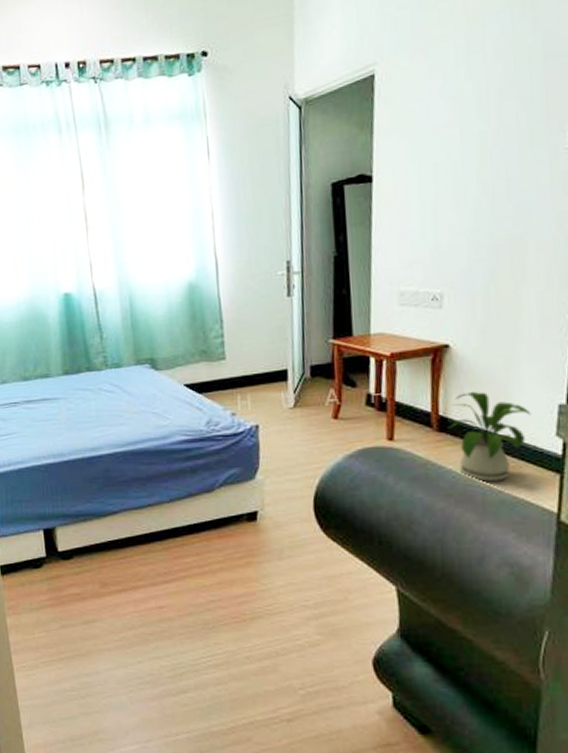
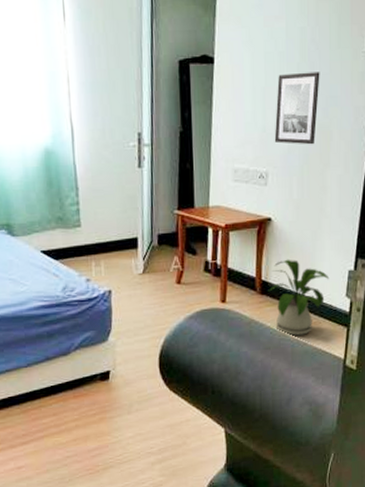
wall art: none [449,177,508,261] -> present [274,72,320,145]

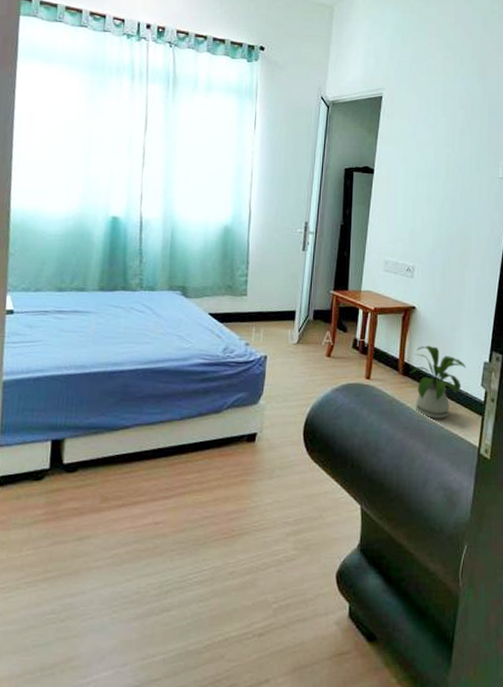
wall art: present [274,72,320,145] -> none [421,188,462,248]

